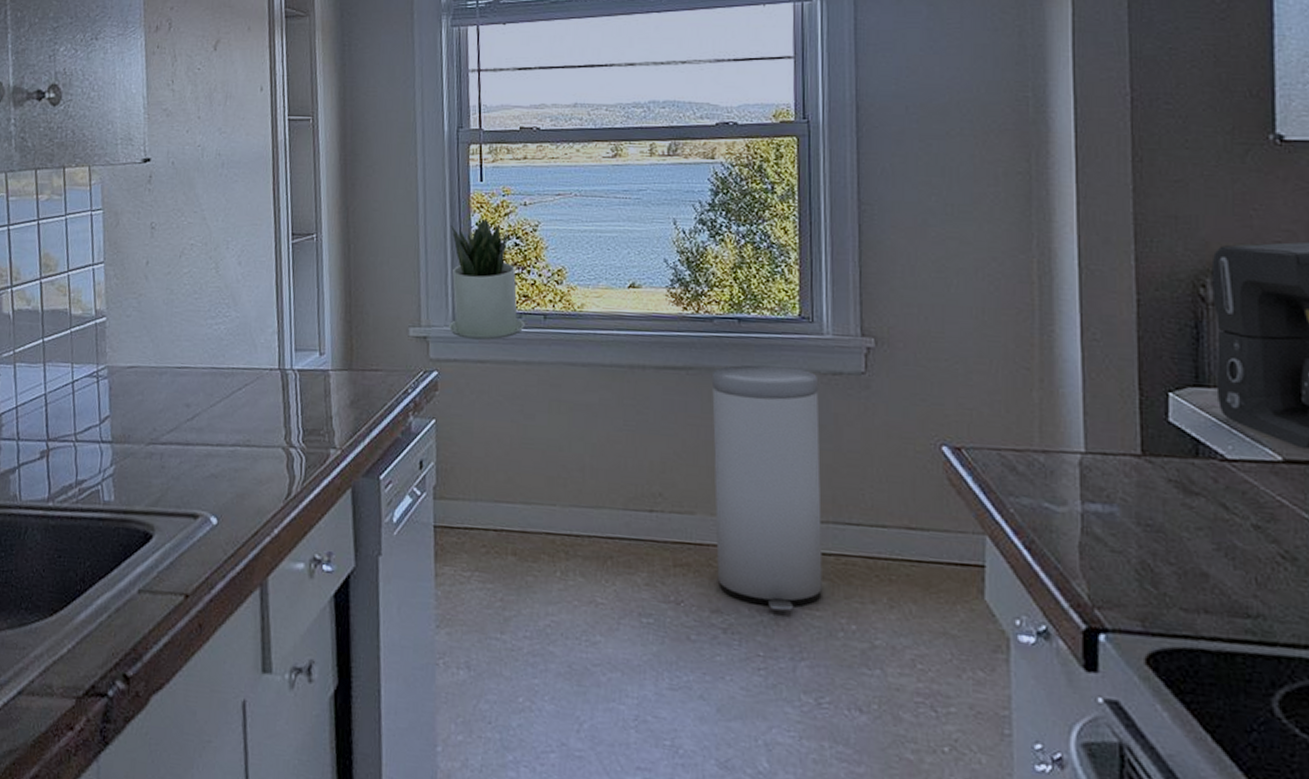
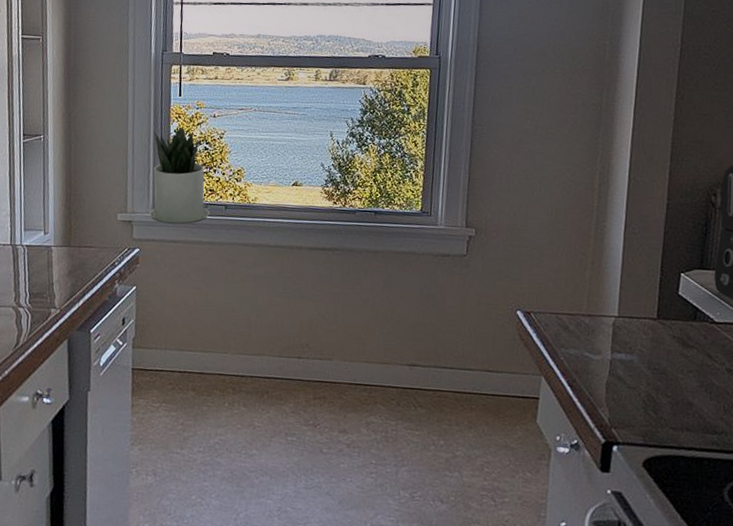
pedal bin: present [711,364,824,612] -> none [345,247,432,432]

